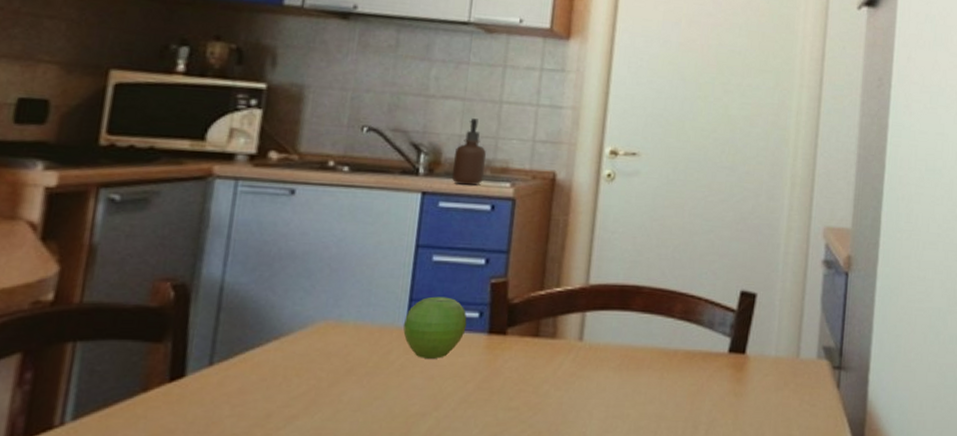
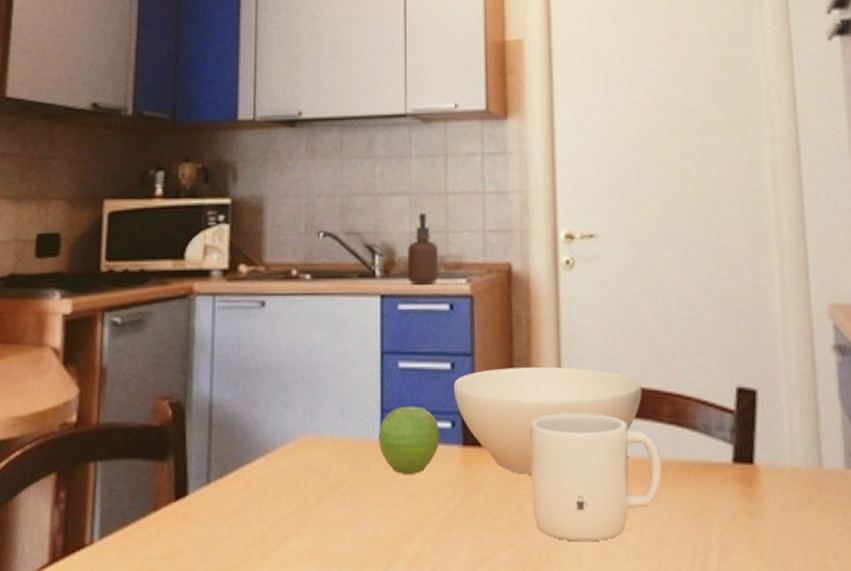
bowl: none [485,265,661,360] -> present [453,367,642,474]
mug: none [548,307,669,418] -> present [529,413,662,542]

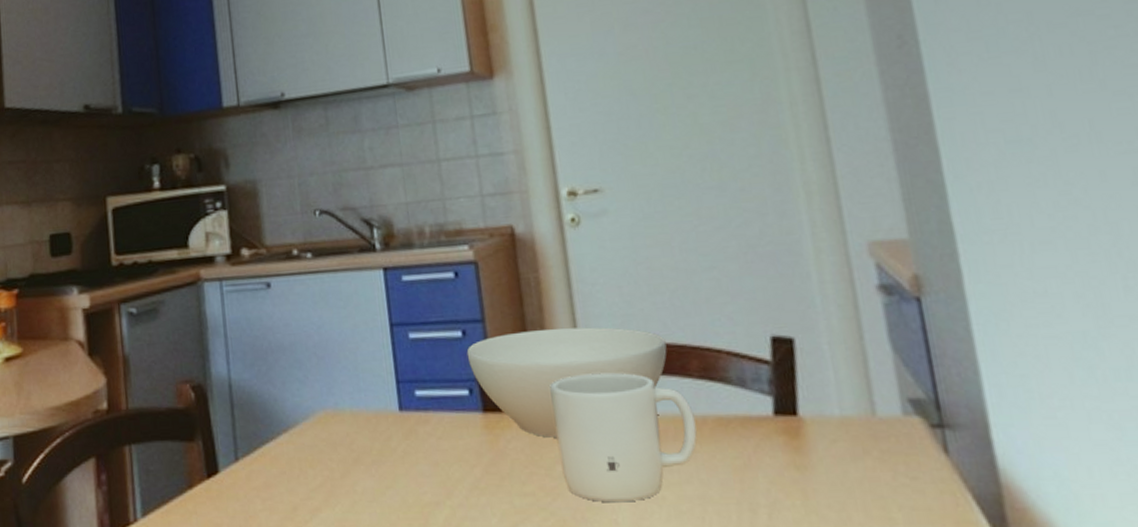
fruit: present [377,406,440,474] -> none [396,375,459,443]
soap dispenser: present [407,213,438,284] -> none [405,182,440,255]

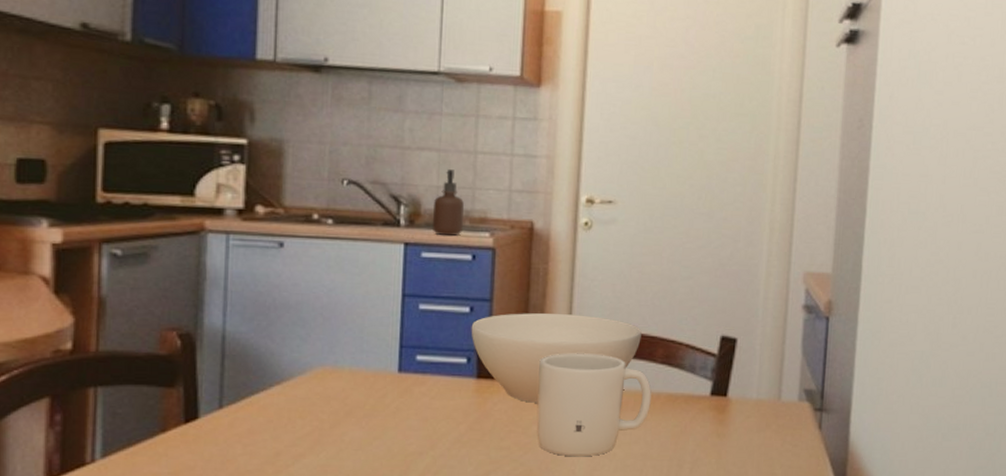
soap dispenser: none [405,182,440,255] -> present [432,169,464,236]

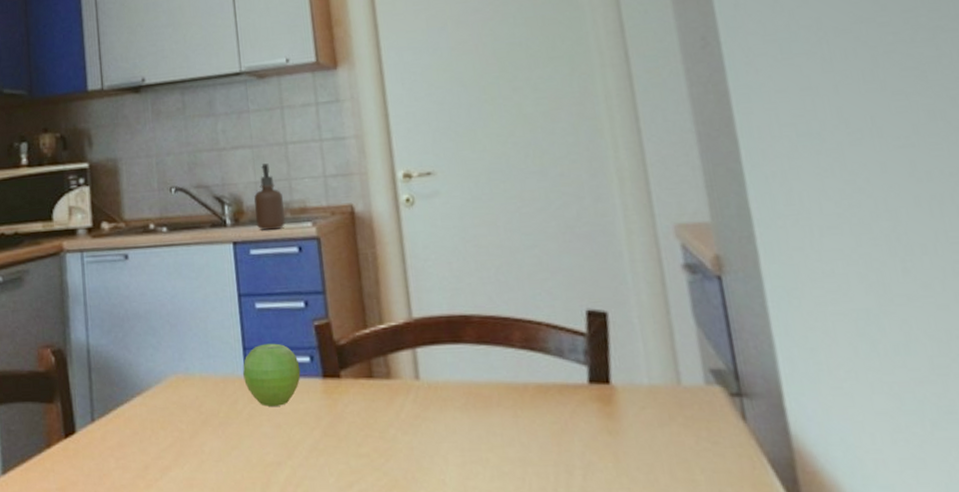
fruit: none [395,343,456,402] -> present [242,343,301,406]
bowl: present [471,313,642,403] -> none [308,299,492,402]
mug: present [536,353,652,457] -> none [384,342,519,464]

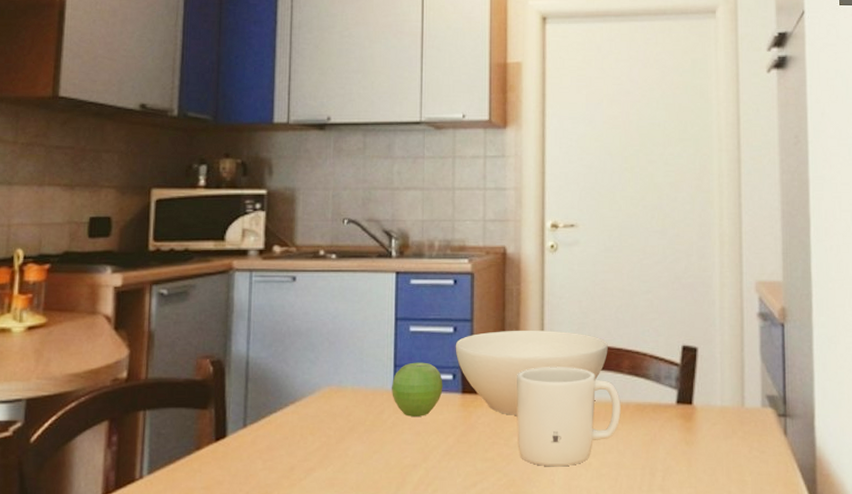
soap dispenser: present [254,163,285,230] -> none [418,205,445,263]
bowl: none [308,299,492,402] -> present [455,331,608,415]
mug: none [384,342,519,464] -> present [516,366,621,467]

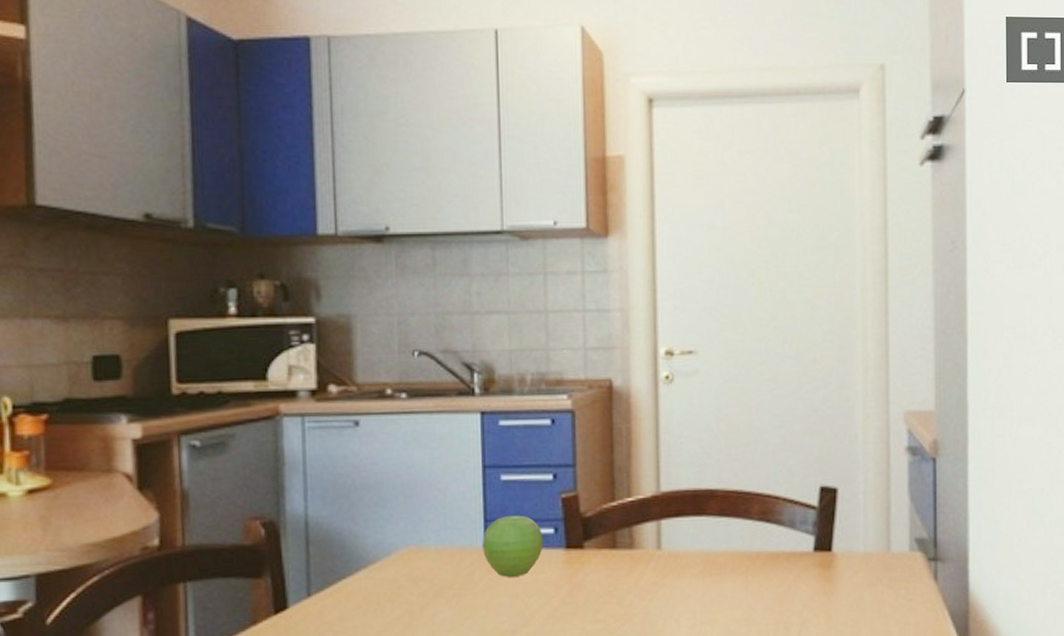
bowl: present [455,331,608,415] -> none [556,474,735,571]
mug: present [516,366,621,467] -> none [629,514,751,626]

